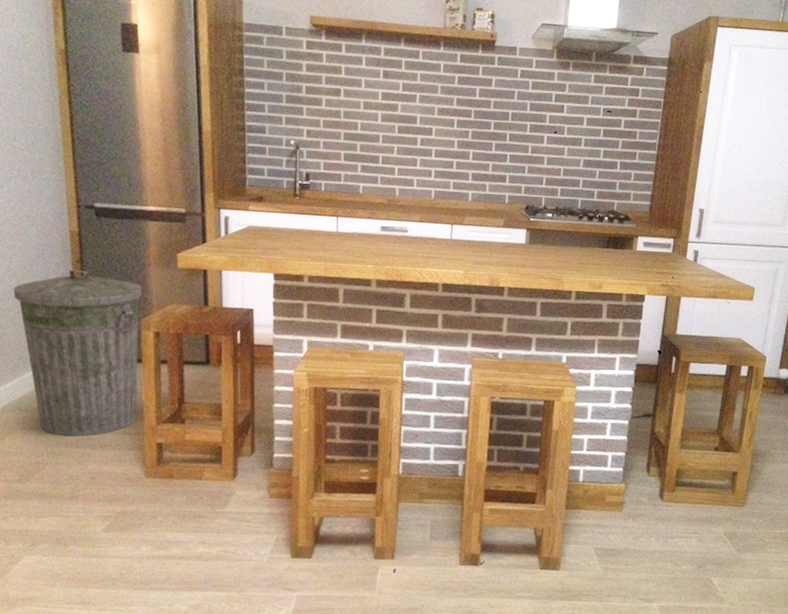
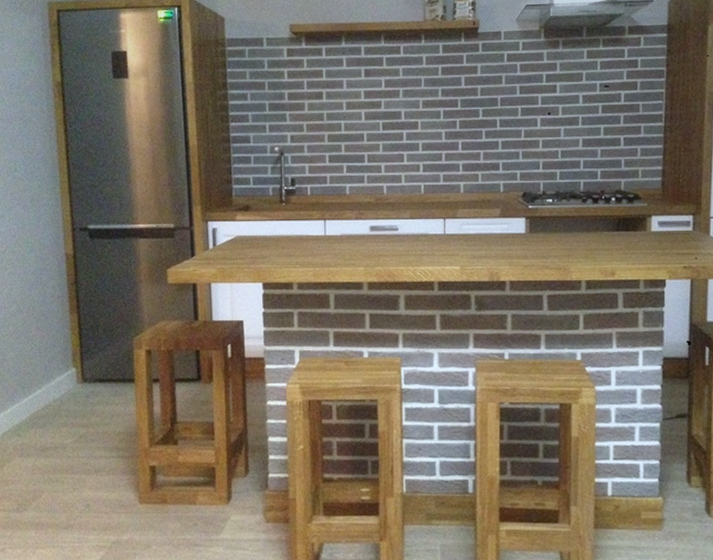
trash can: present [13,269,143,437] -> none [13,292,135,462]

